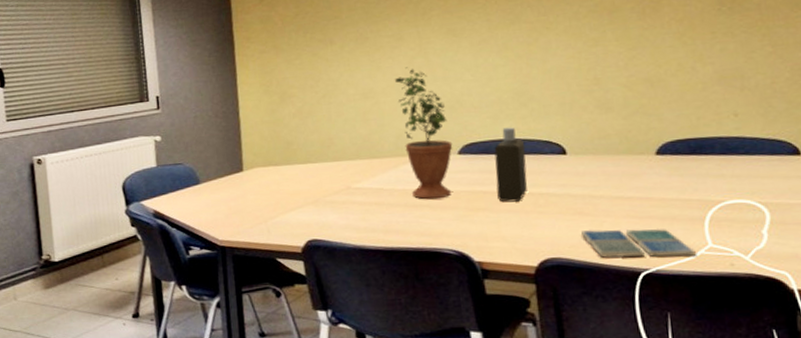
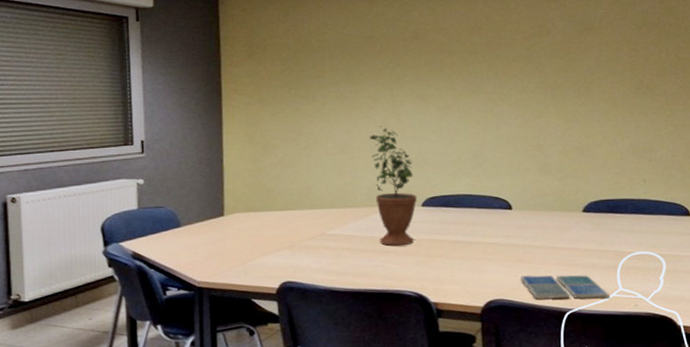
bottle: present [494,127,527,202] -> none [452,184,479,250]

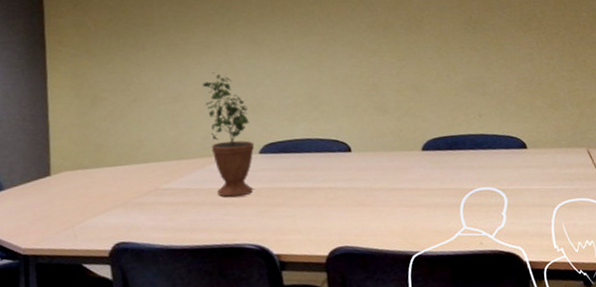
drink coaster: present [521,274,609,300] -> none [364,215,454,244]

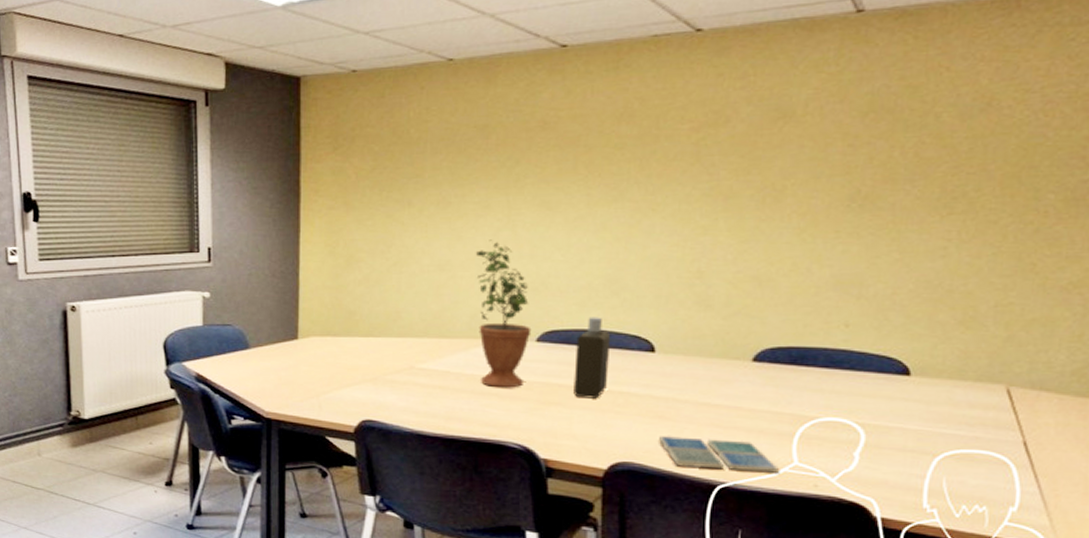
bottle: none [290,128,319,197] -> present [574,317,611,399]
drink coaster: none [364,215,454,244] -> present [659,435,779,475]

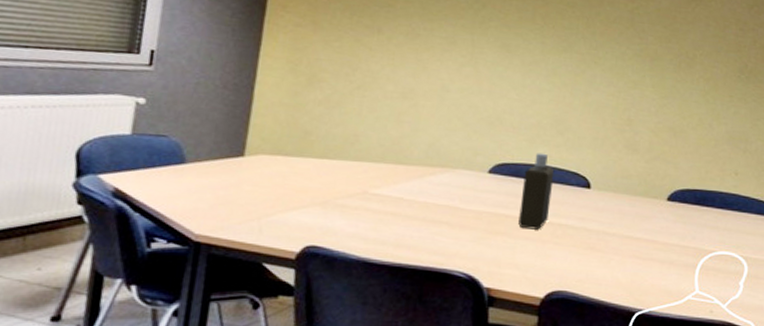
potted plant: present [475,239,532,388] -> none [433,73,485,217]
drink coaster: present [659,435,779,475] -> none [590,265,684,302]

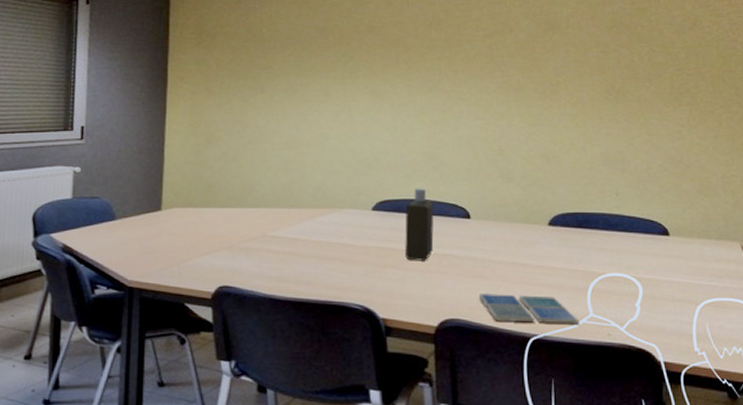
drink coaster: none [590,265,684,302] -> present [479,292,579,326]

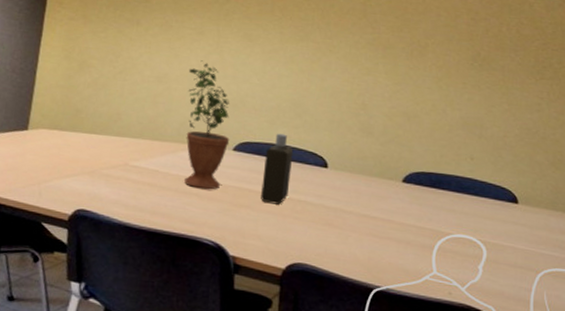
potted plant: none [318,122,368,253] -> present [184,60,230,190]
drink coaster: present [479,292,579,326] -> none [328,241,422,282]

